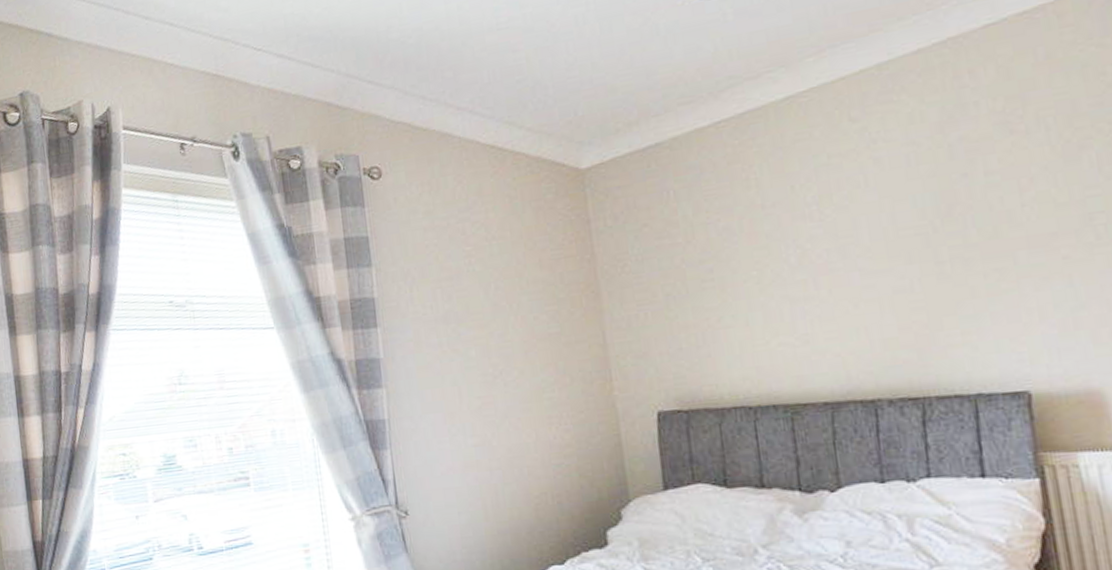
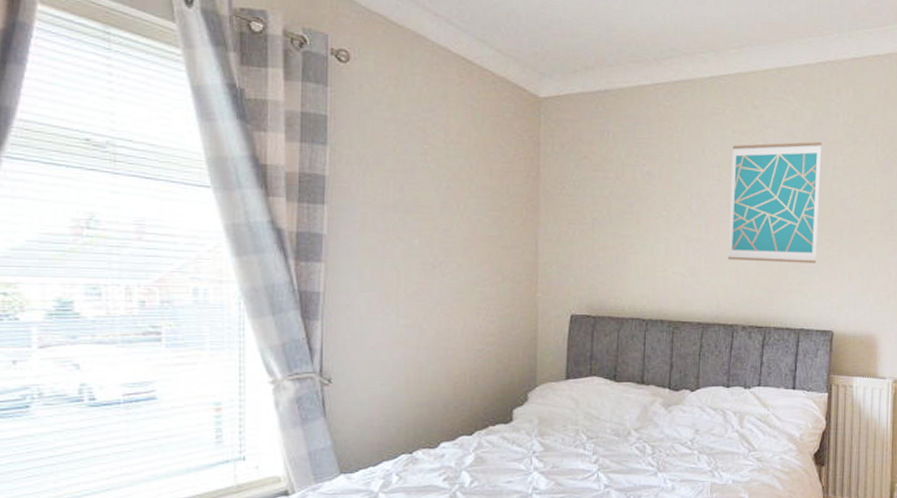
wall art: none [831,144,984,318] -> present [727,142,822,264]

